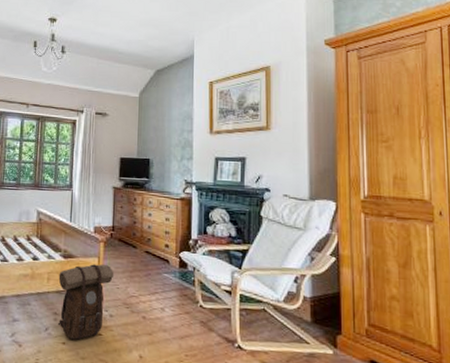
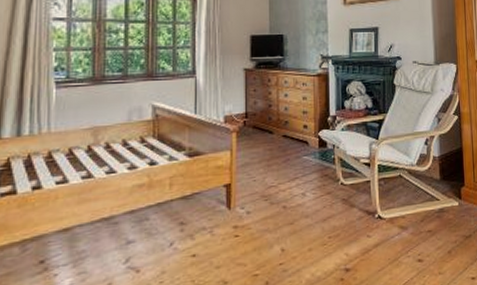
backpack: present [58,264,114,340] -> none [183,157,250,249]

